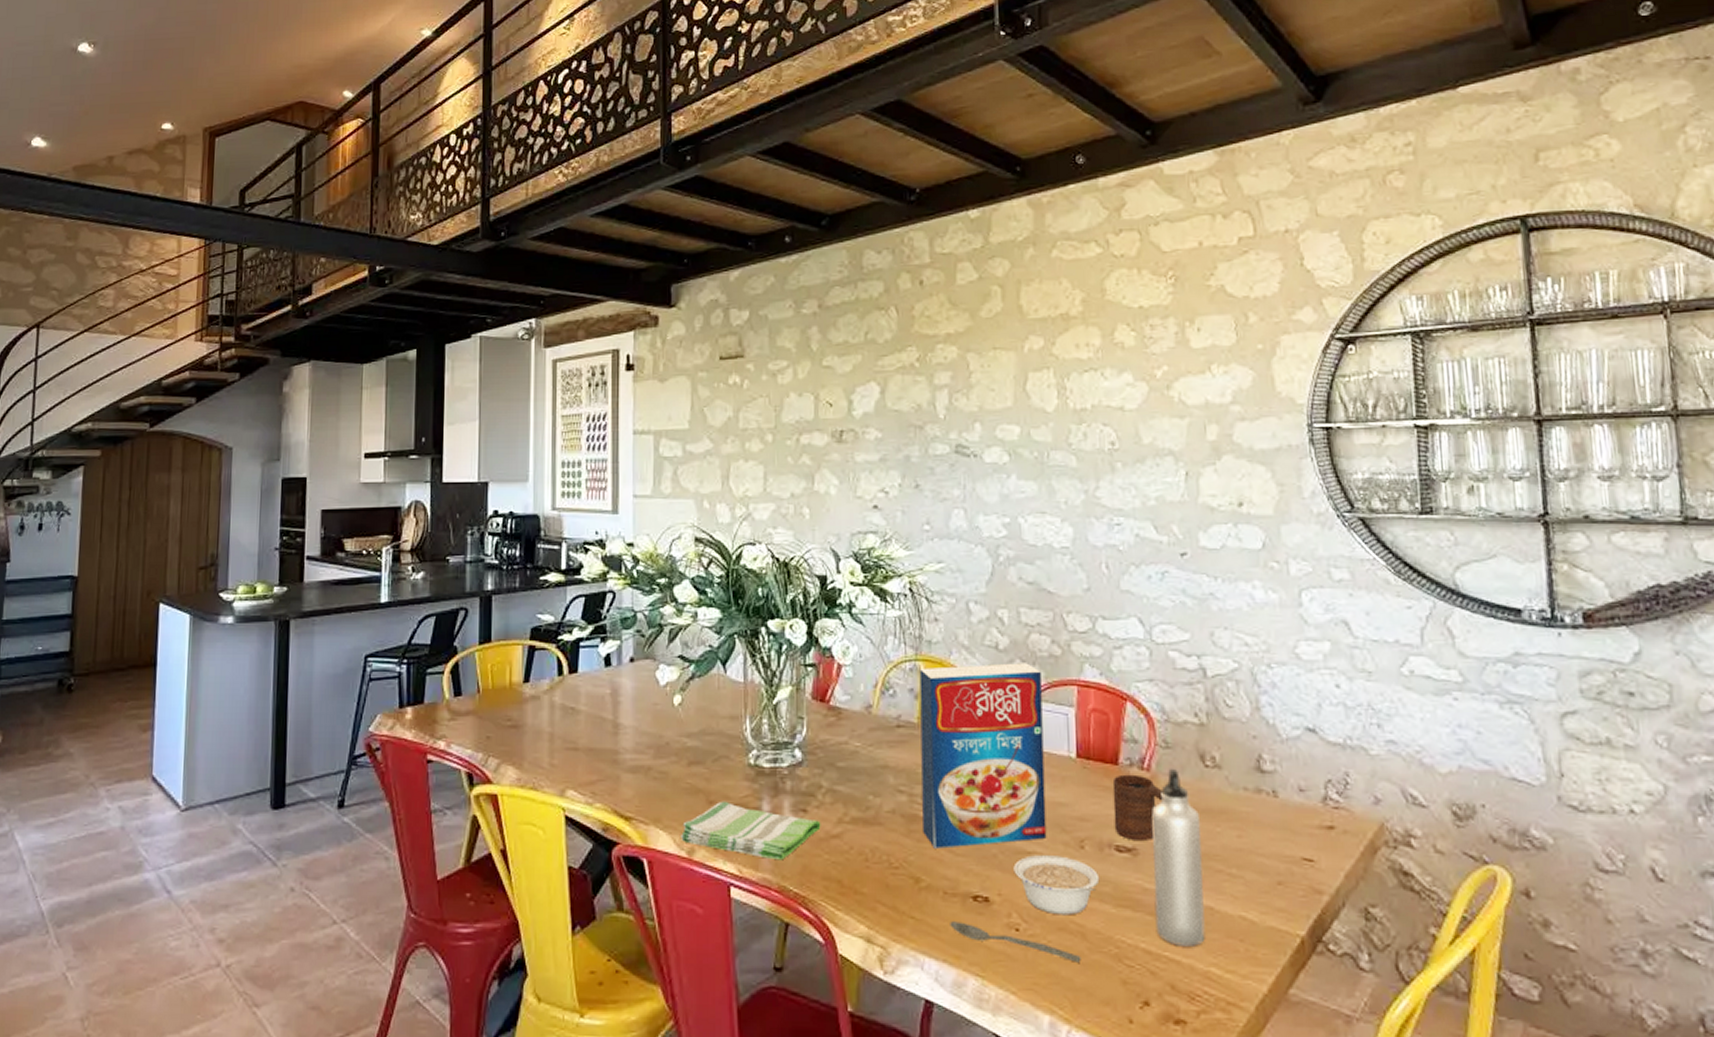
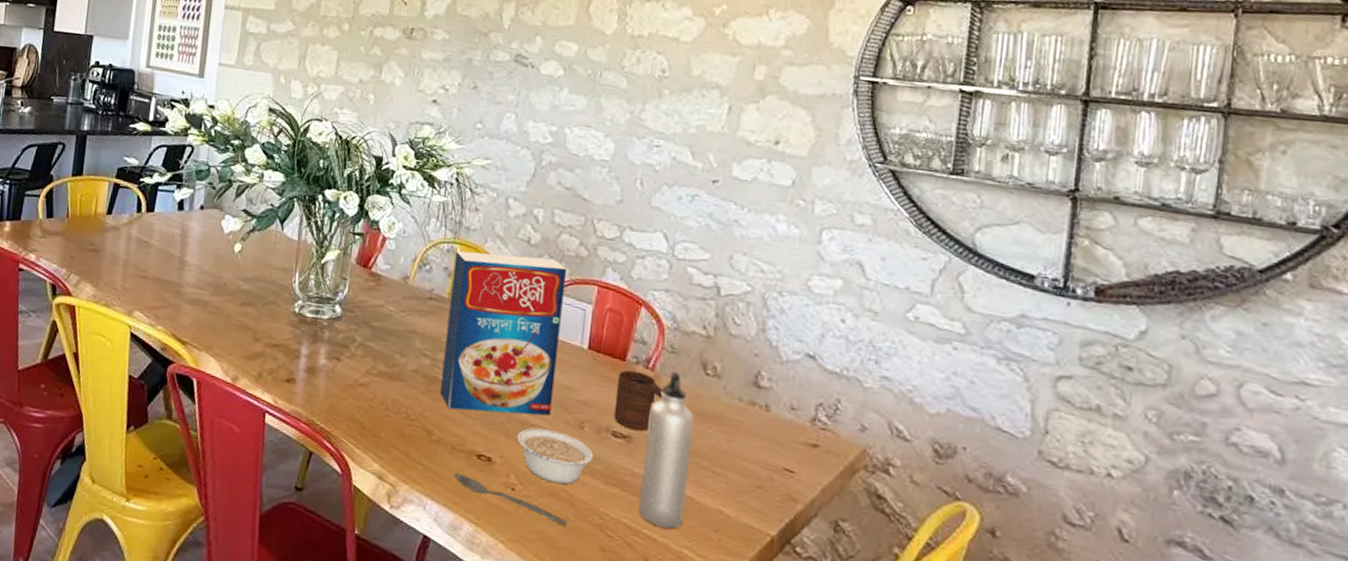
dish towel: present [681,801,821,861] -> none [227,340,351,399]

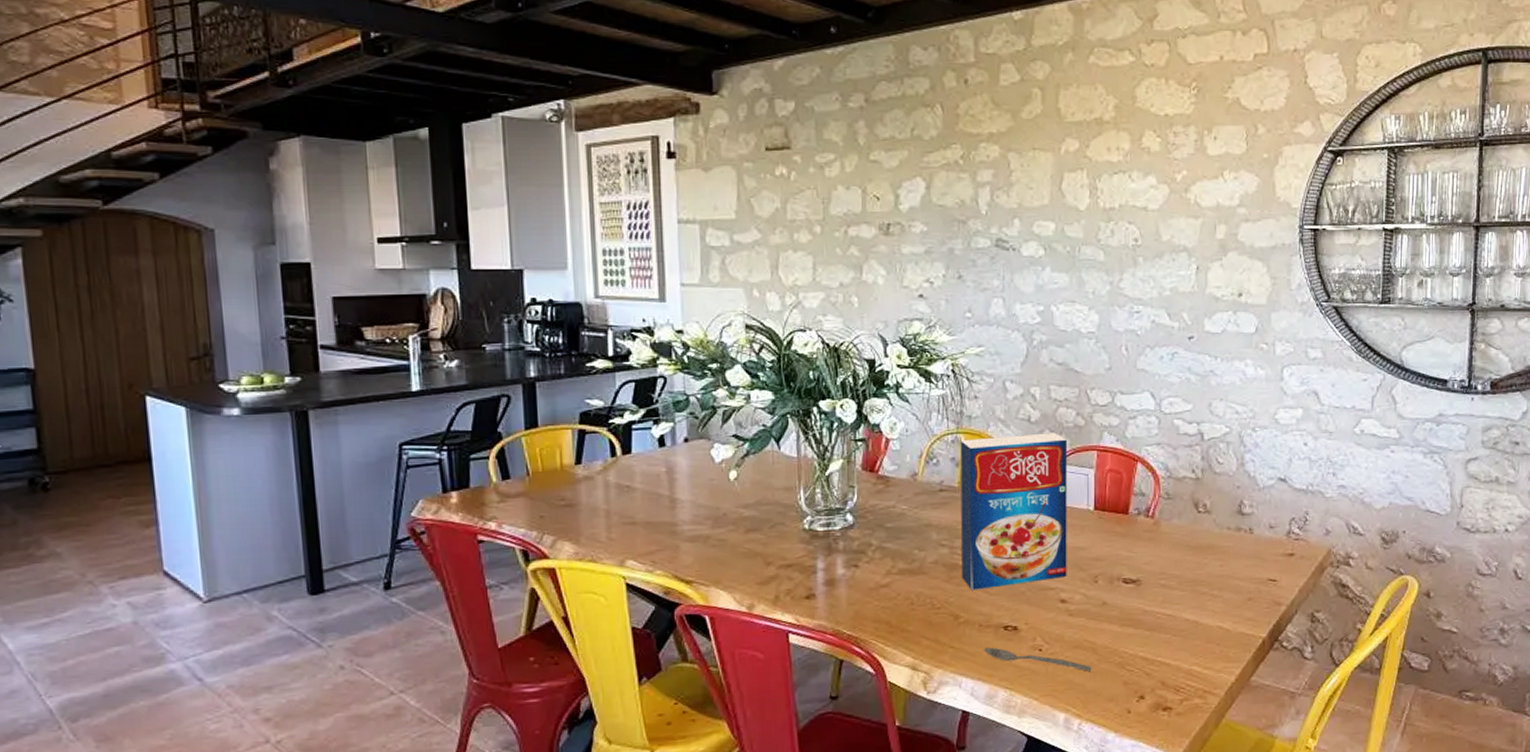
legume: present [517,428,594,485] -> none [1039,589,1109,636]
cup: present [613,370,663,431] -> none [1123,521,1163,574]
water bottle: present [638,371,694,529] -> none [1152,514,1192,652]

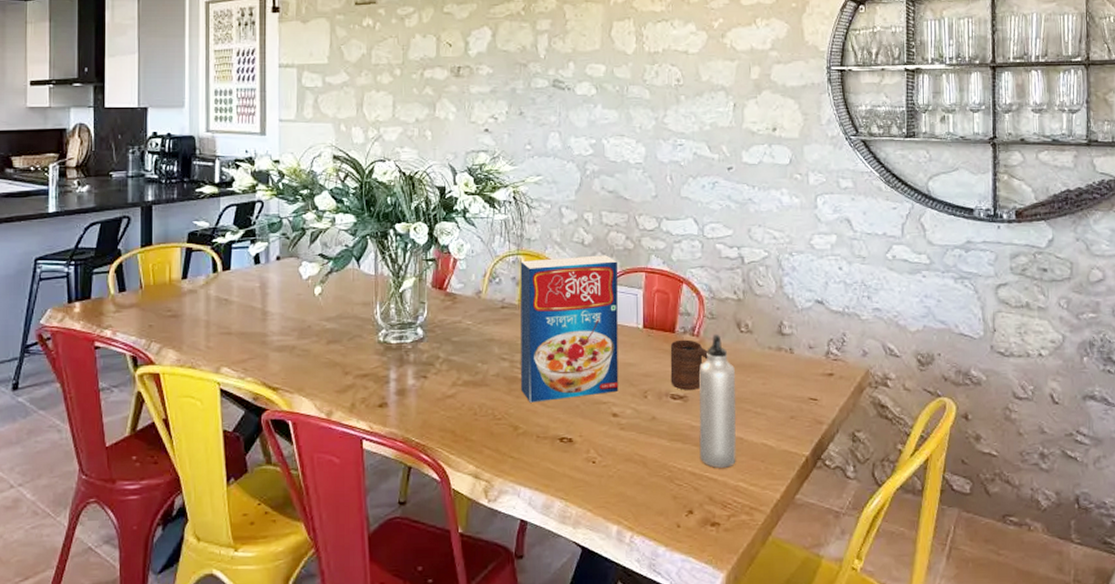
spoon: present [984,647,1092,671] -> none [541,458,643,485]
cup: none [1123,521,1163,574] -> present [670,339,708,390]
water bottle: none [1152,514,1192,652] -> present [699,334,737,468]

